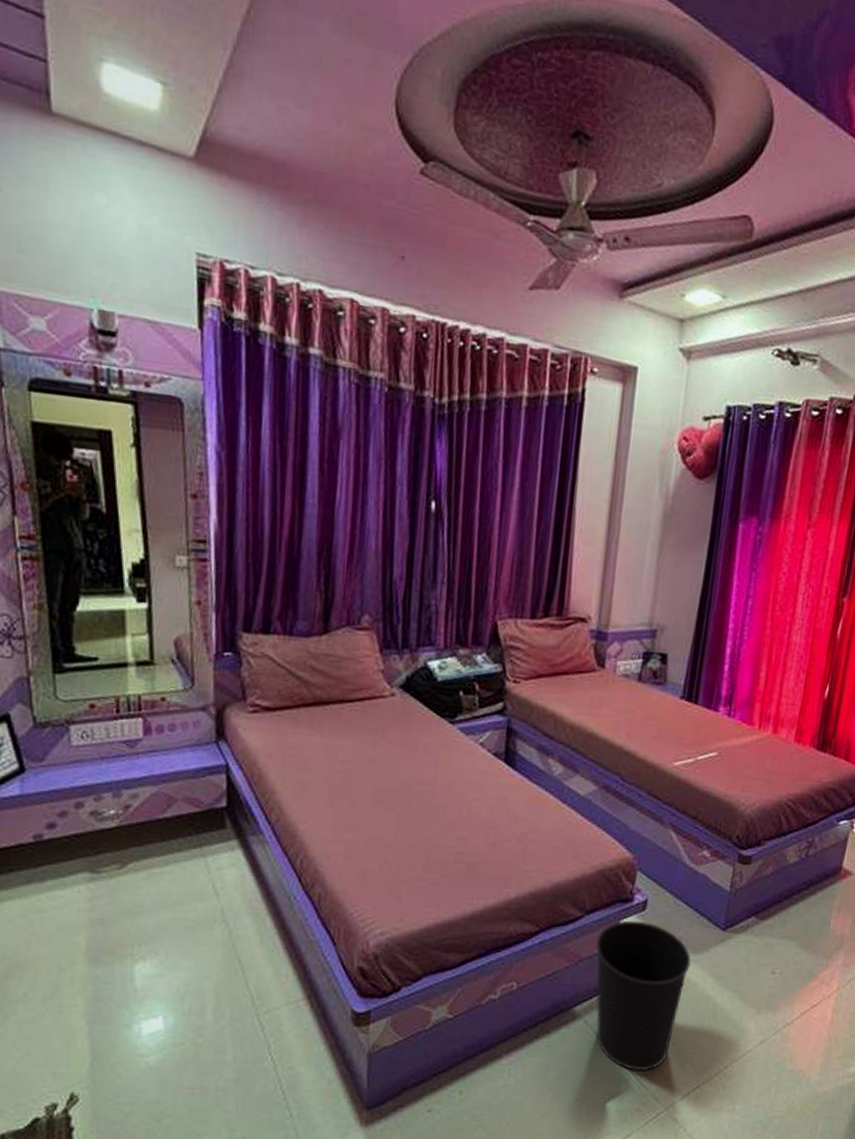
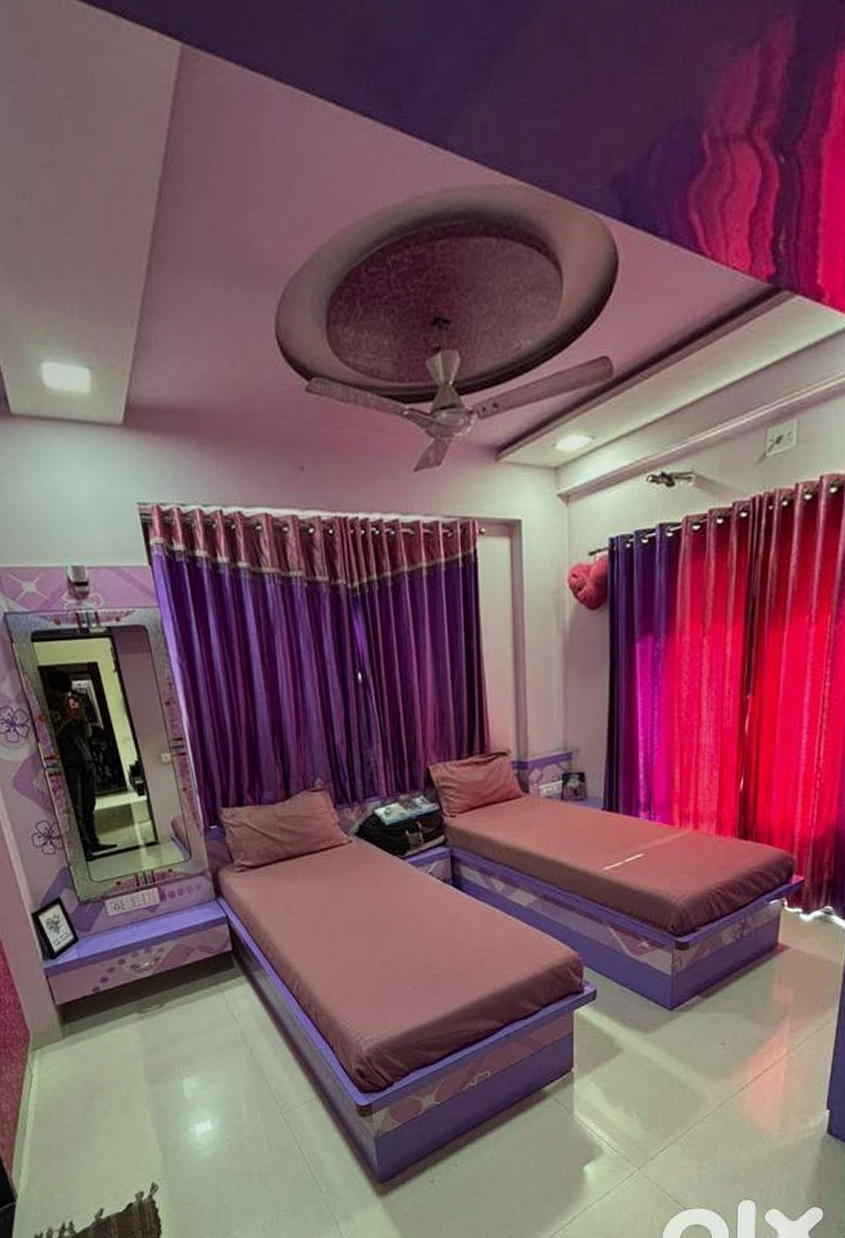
wastebasket: present [595,920,691,1071] -> none [554,1009,644,1138]

